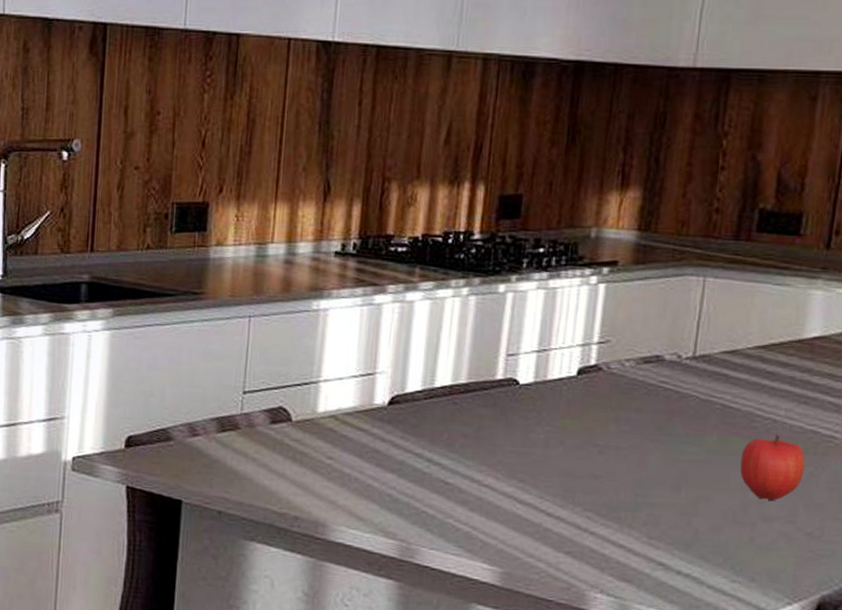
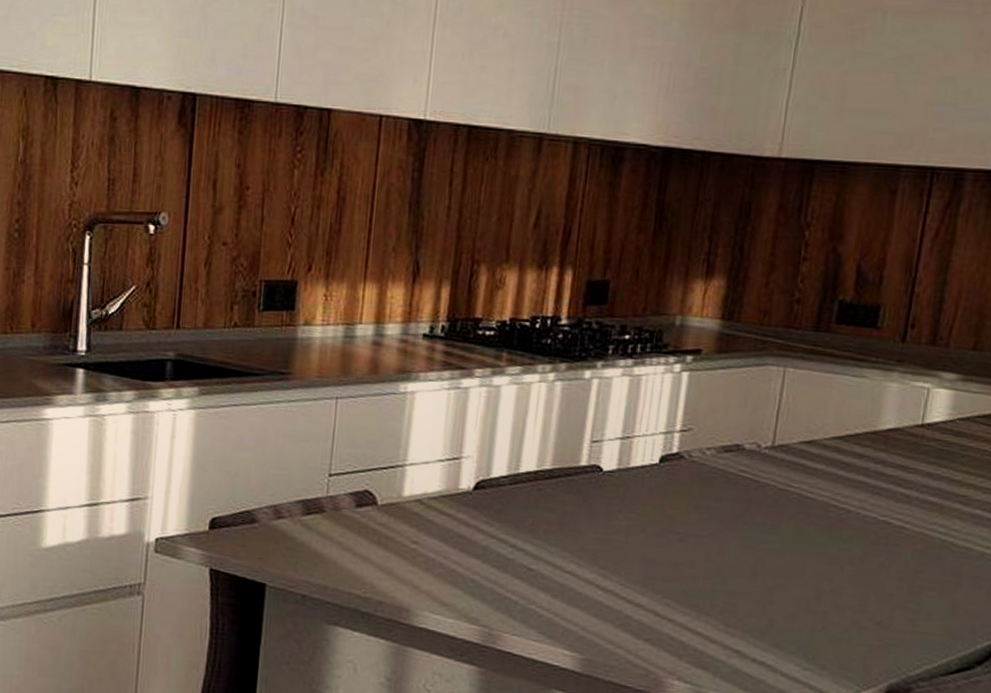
fruit: present [740,434,806,502] -> none [814,524,878,591]

